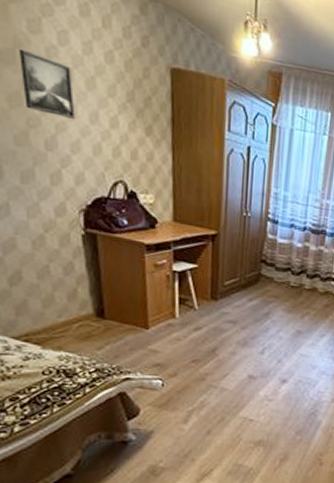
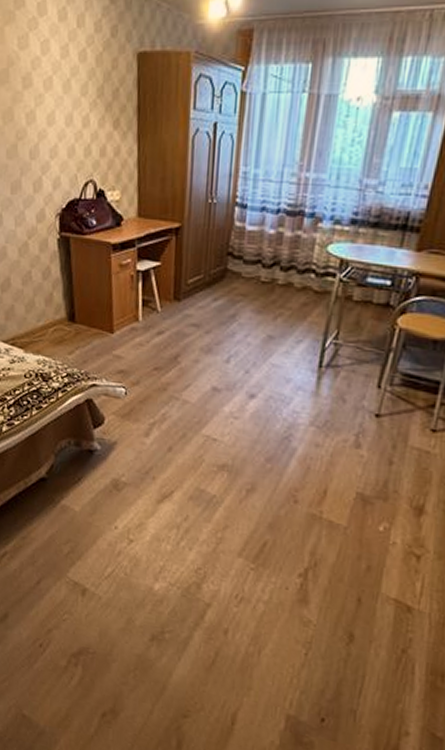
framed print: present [18,48,75,119] -> none [11,66,54,125]

